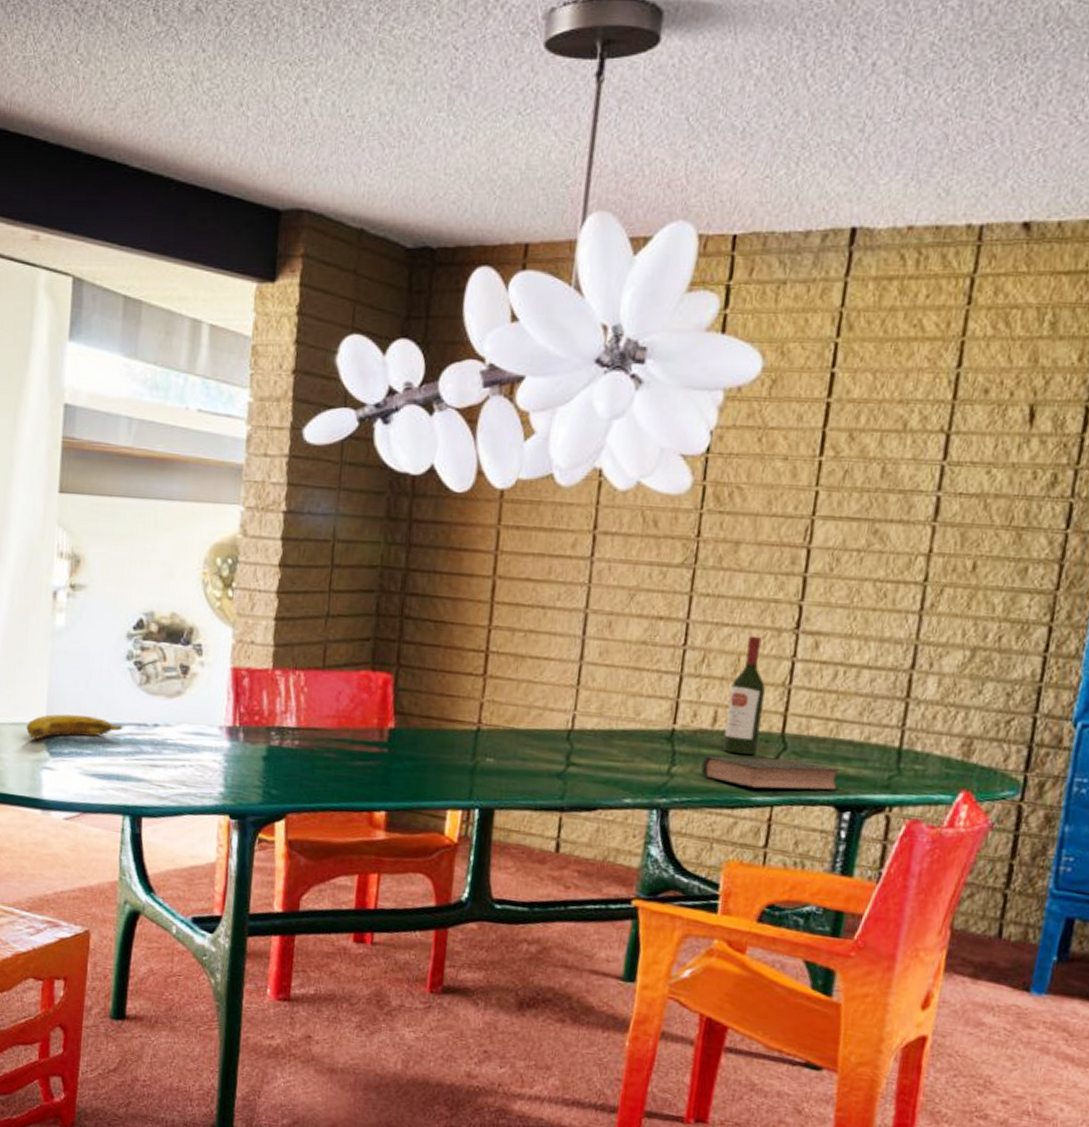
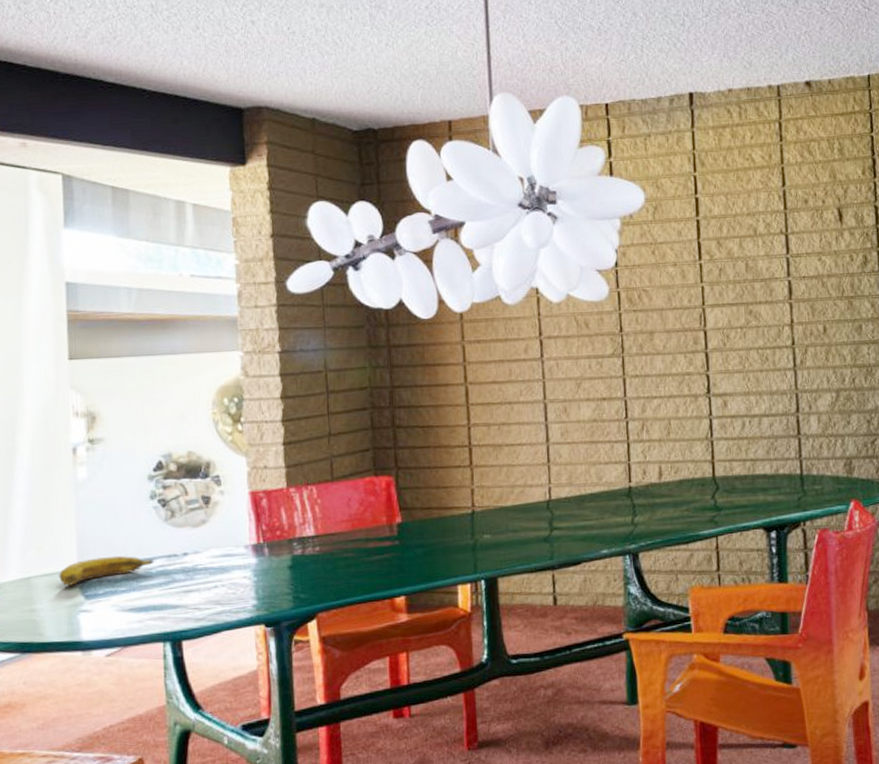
book: present [701,756,842,791] -> none [657,496,764,525]
wine bottle: present [723,635,766,755] -> none [668,403,697,499]

